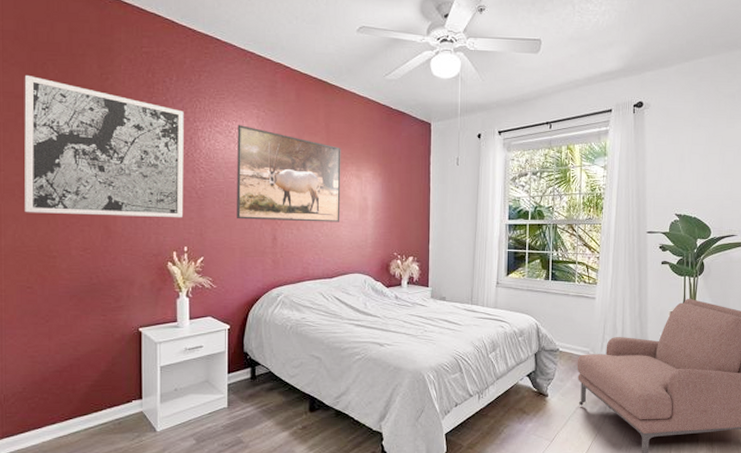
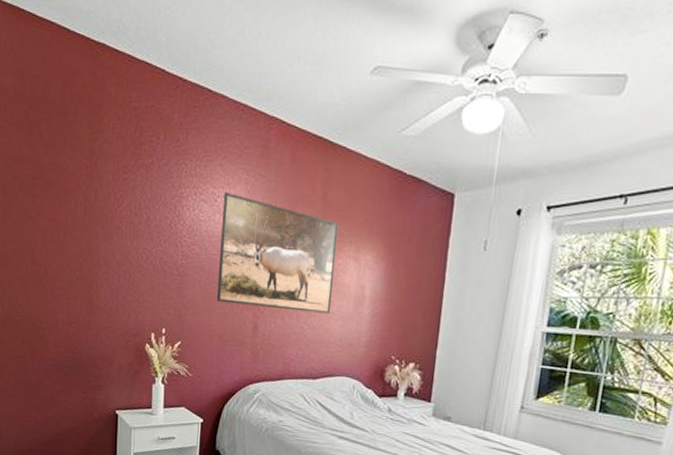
wall art: present [24,74,184,217] -> none [19,135,169,296]

